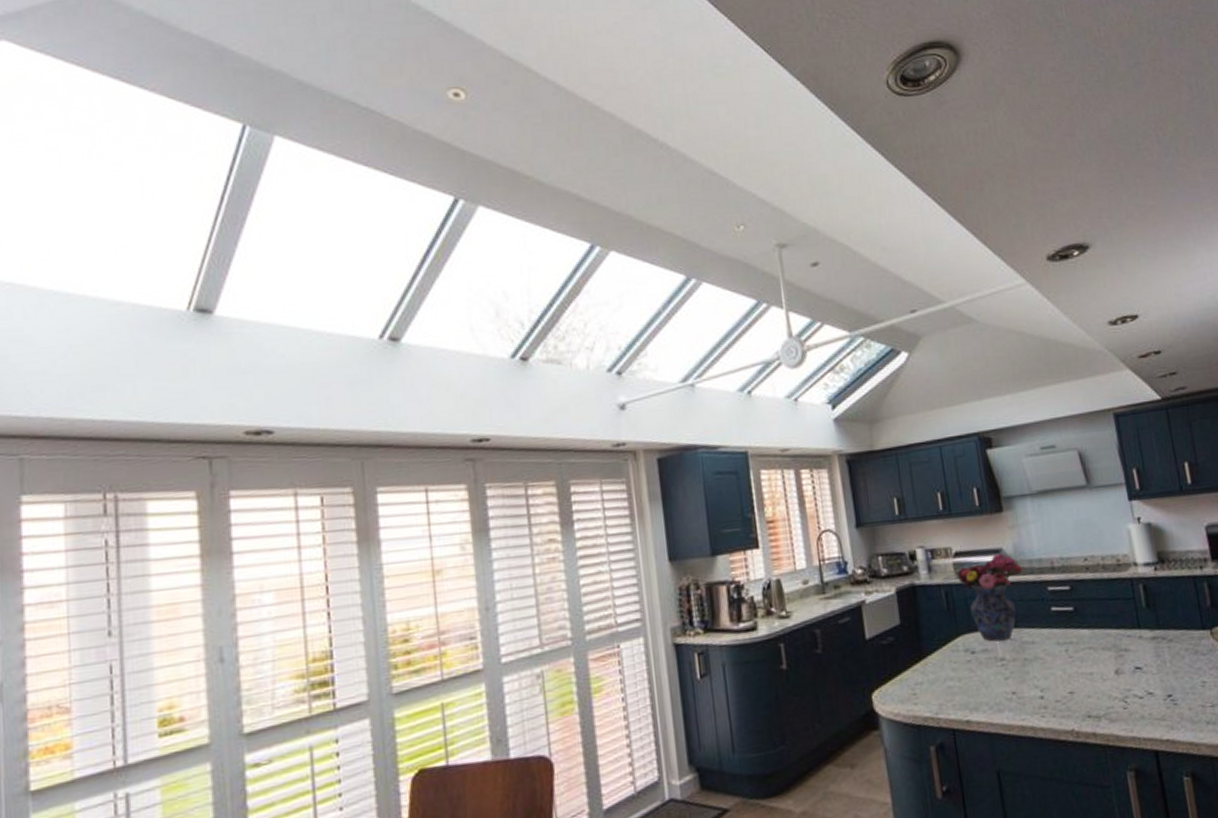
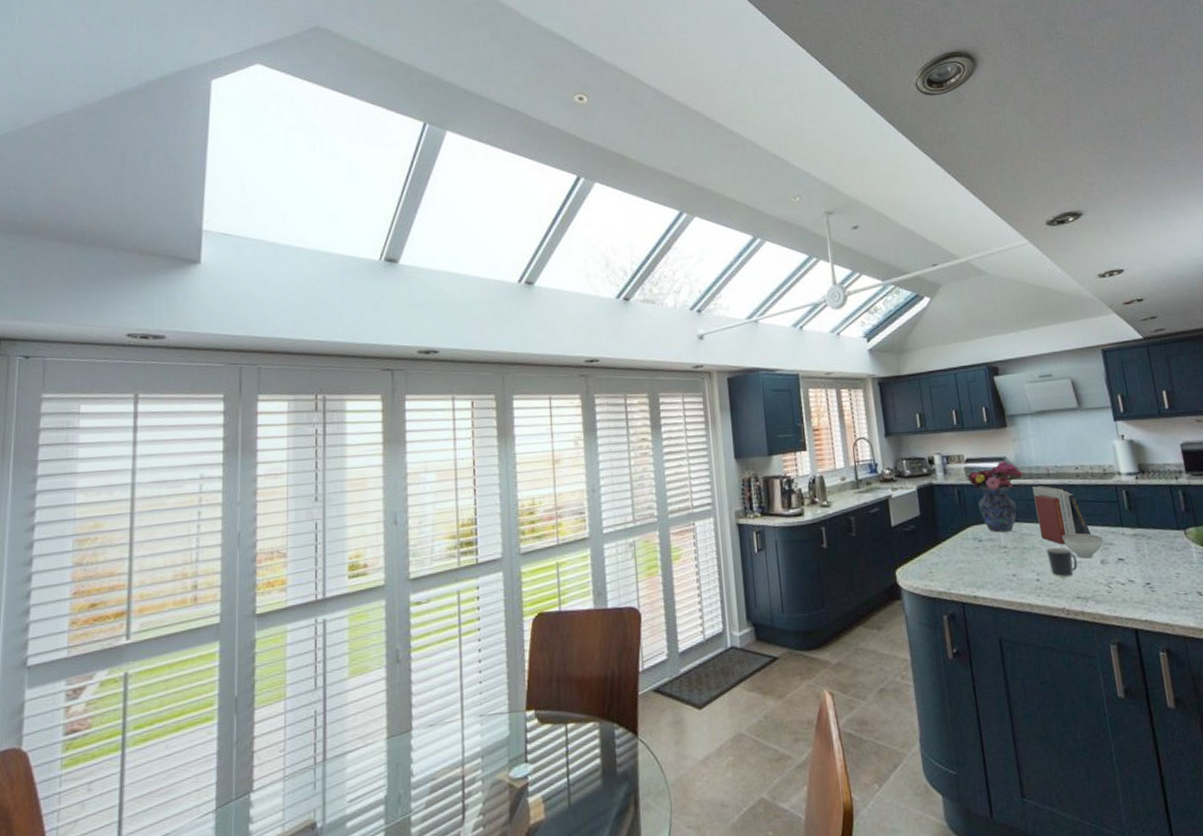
books: none [1034,581,1104,654] -> present [1032,485,1092,545]
mug: none [1051,656,1088,695] -> present [1046,547,1078,579]
bowl: none [1069,638,1118,669] -> present [1061,533,1103,559]

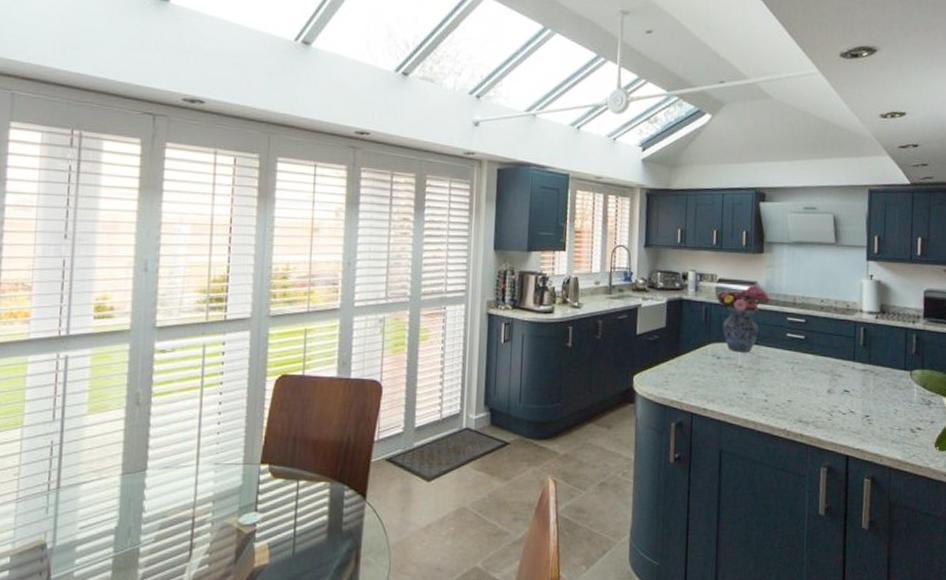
books: present [1032,485,1092,545] -> none [776,312,824,371]
mug: present [1046,547,1078,579] -> none [778,372,806,403]
bowl: present [1061,533,1103,559] -> none [795,362,834,386]

